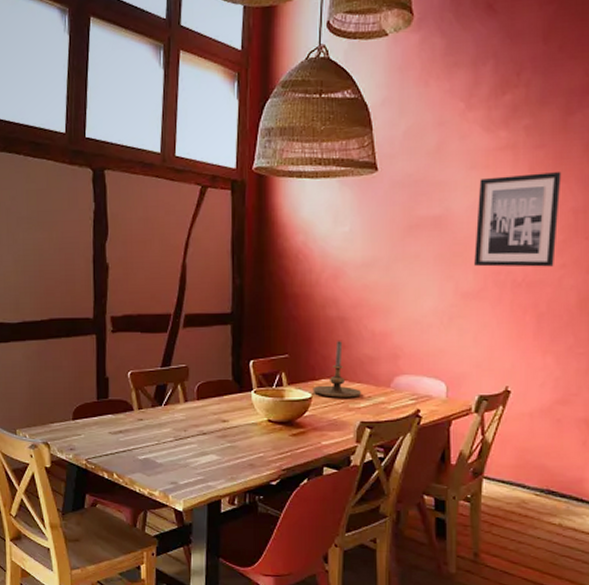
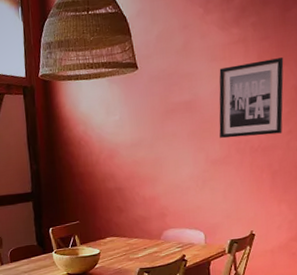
candle holder: present [313,341,362,398] -> none [100,207,139,252]

